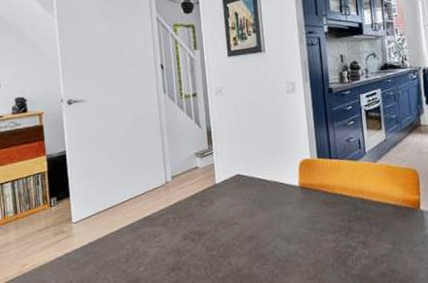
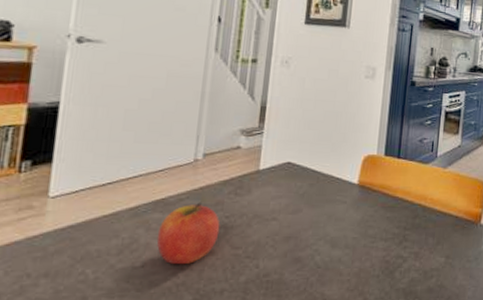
apple: none [150,215,196,267] -> present [156,202,220,265]

